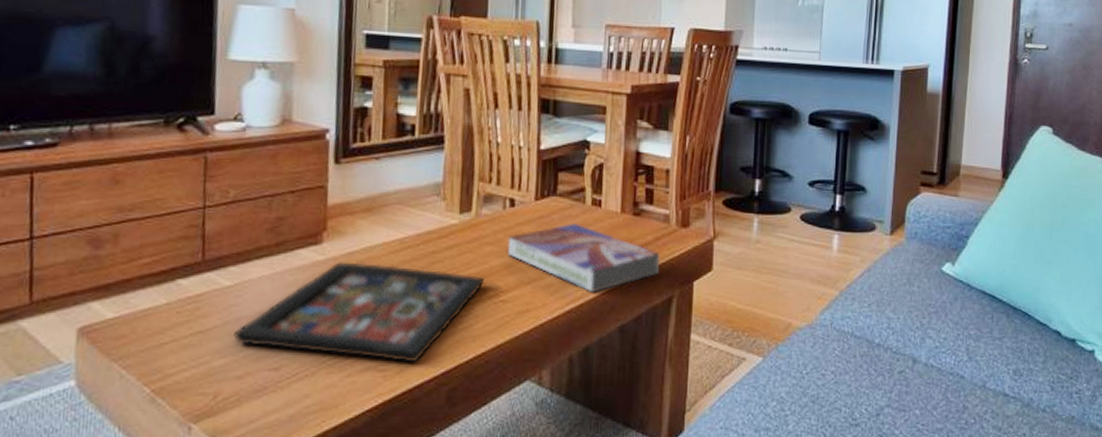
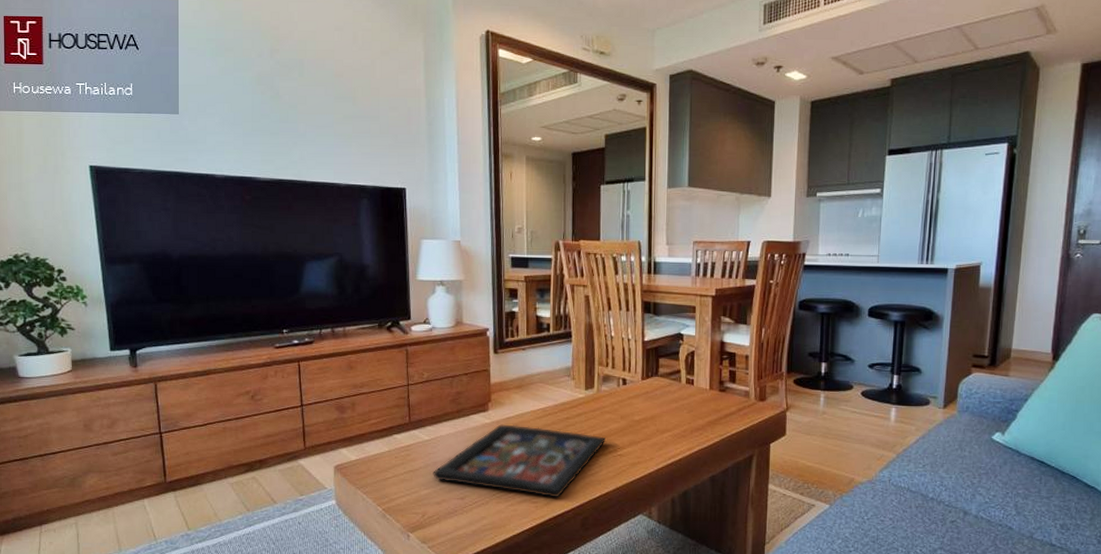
textbook: present [507,223,661,293] -> none [622,397,743,451]

